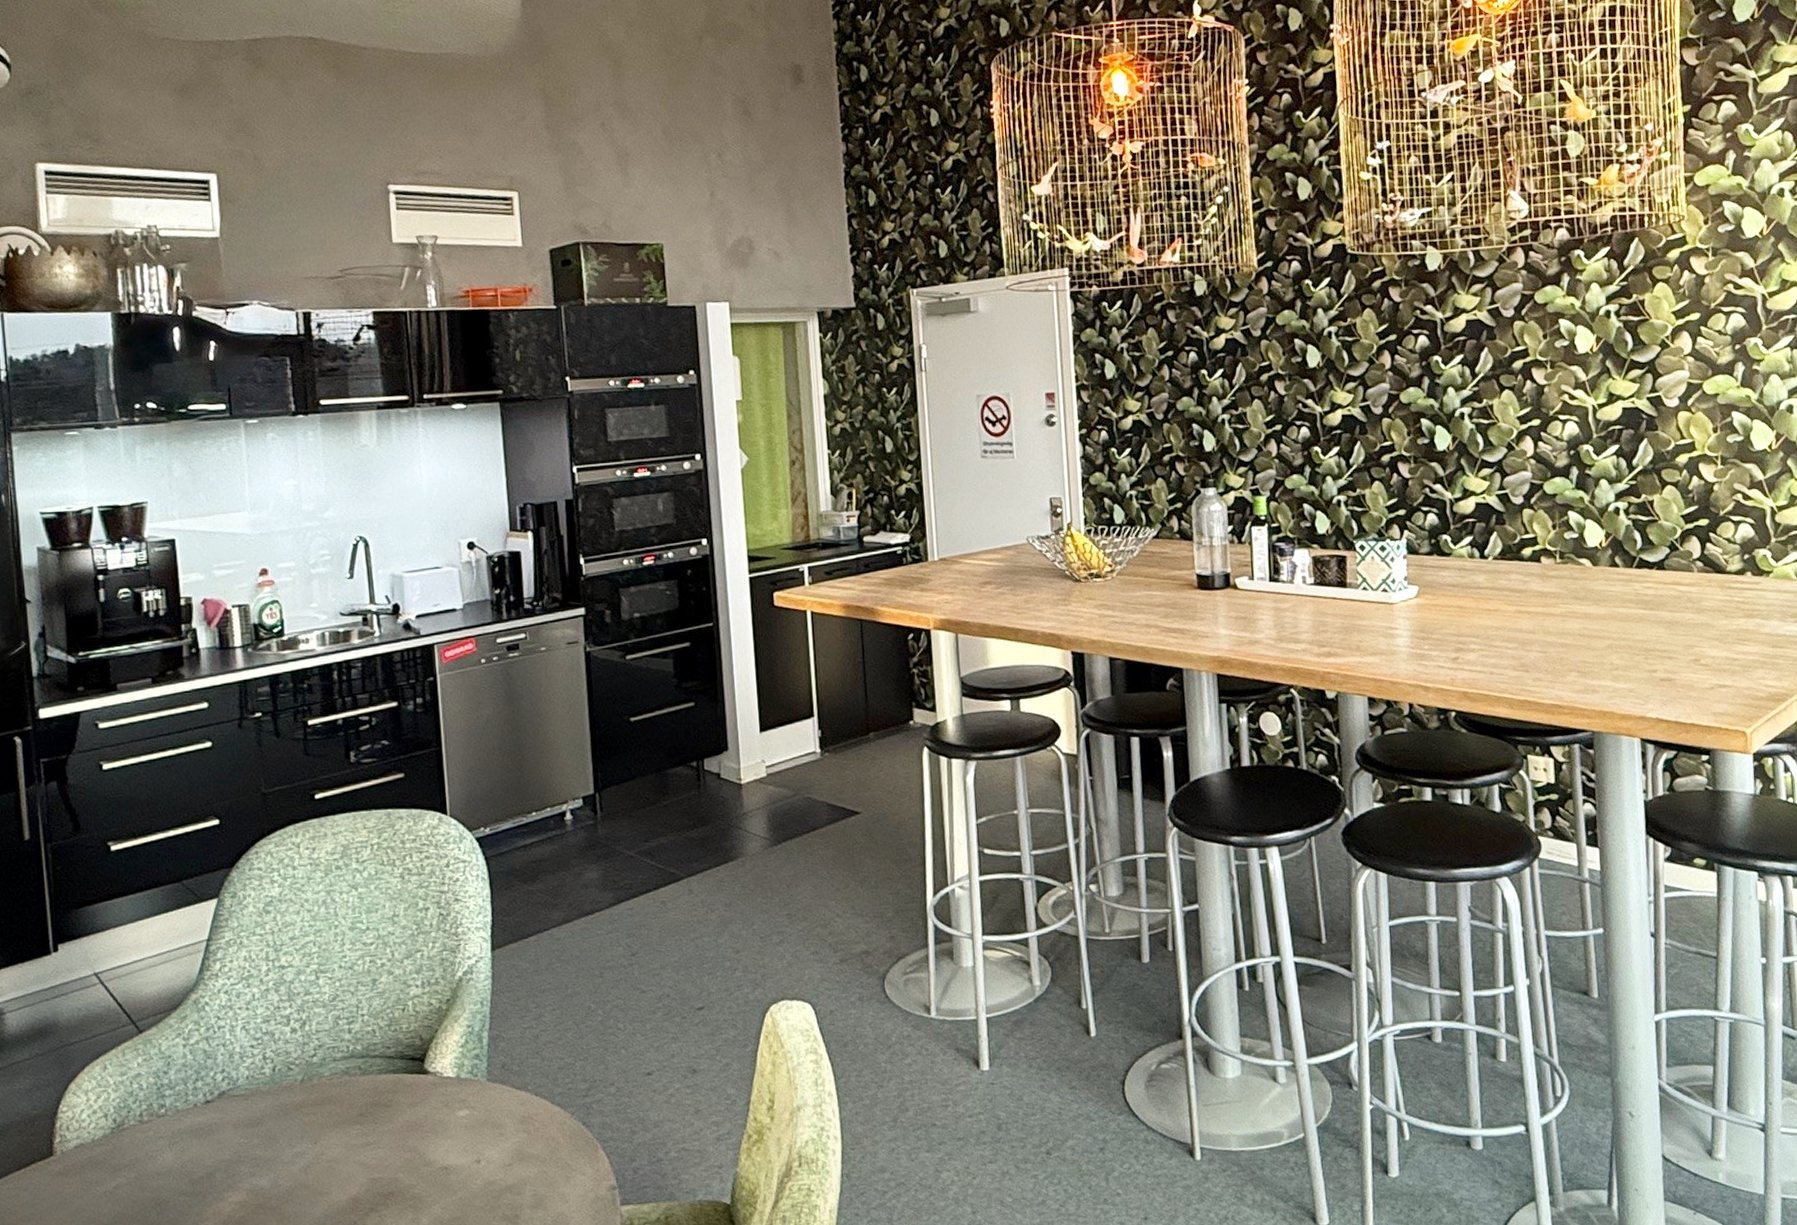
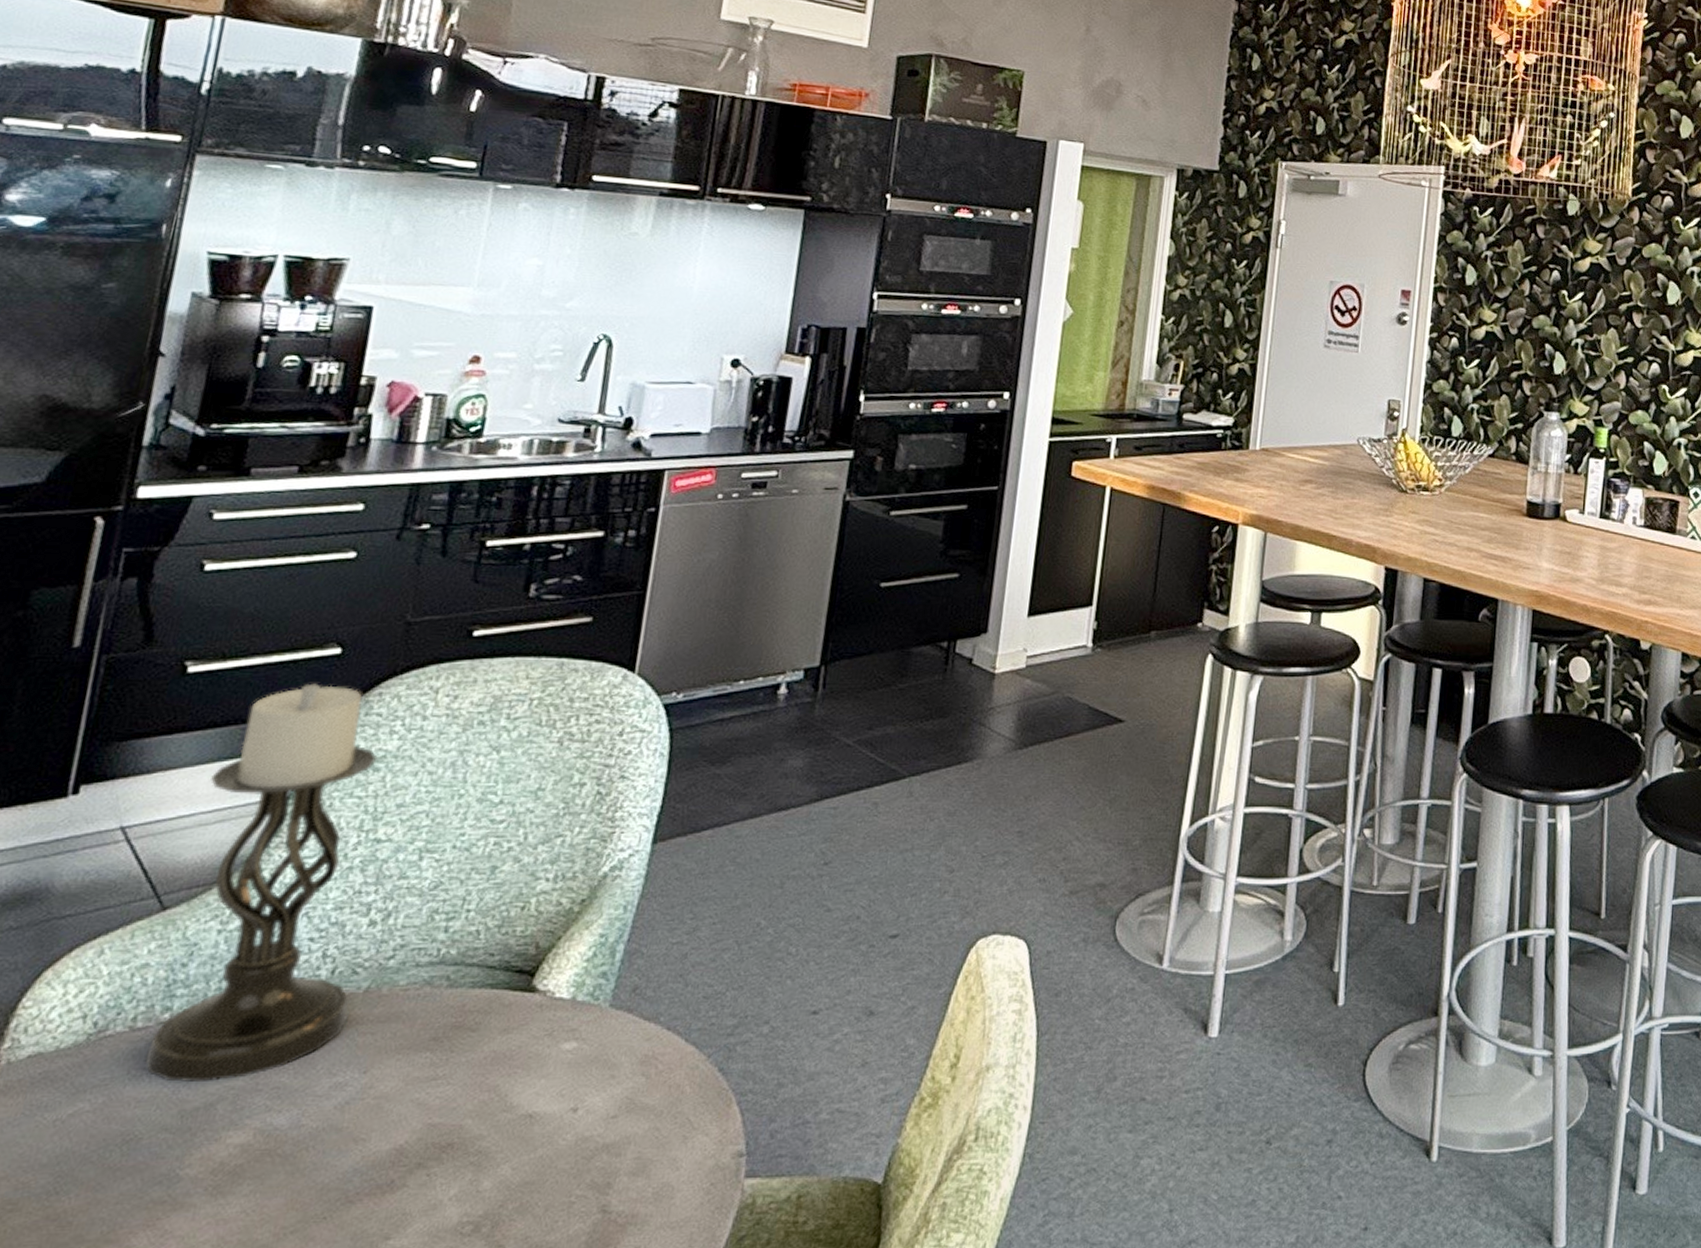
candle holder: none [149,849,294,1159] -> present [144,683,378,1083]

